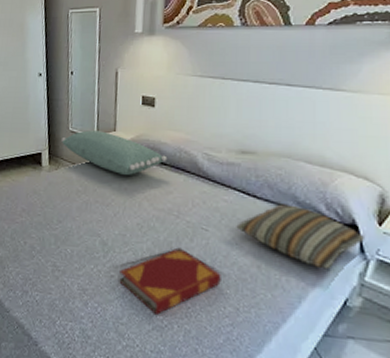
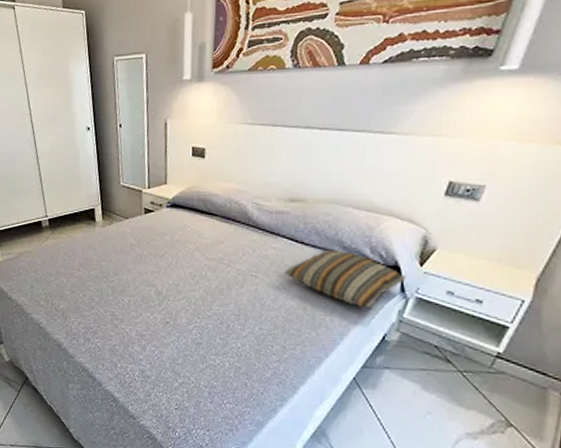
pillow: present [61,130,168,176] -> none [113,184,218,228]
hardback book: present [119,247,221,315] -> none [174,294,269,355]

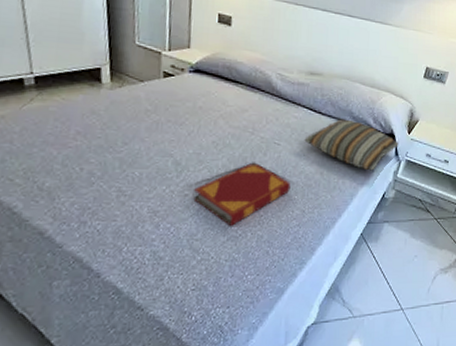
hardback book: none [174,294,269,355] -> present [193,162,291,226]

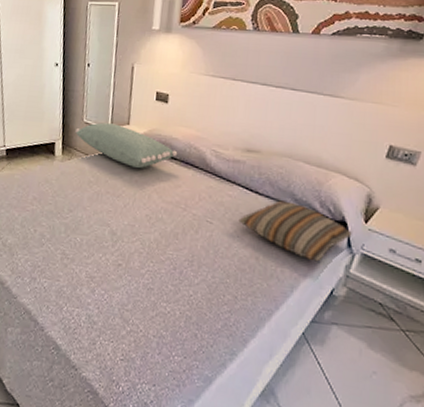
pillow: none [126,45,244,95] -> present [75,122,178,169]
hardback book: present [193,162,291,226] -> none [126,239,222,302]

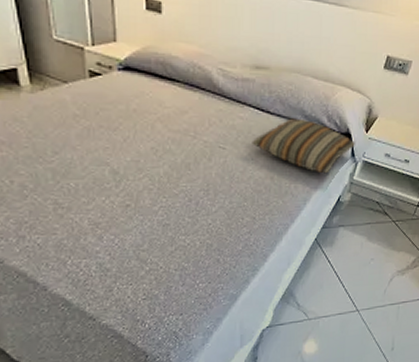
pillow: present [75,122,178,169] -> none [44,39,180,96]

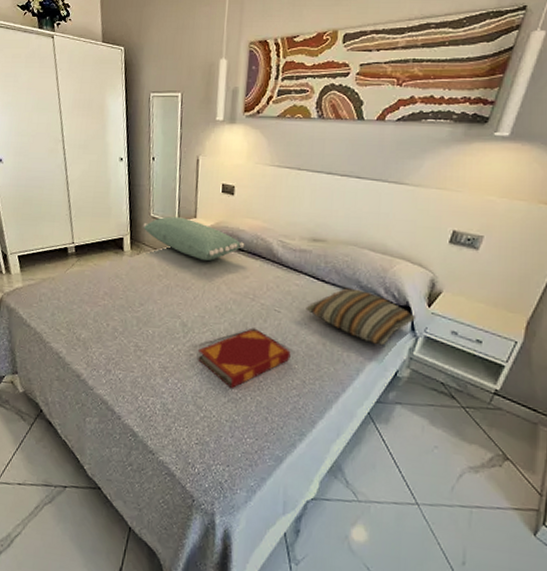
pillow: none [44,39,180,96] -> present [143,216,245,261]
hardback book: none [136,168,239,235] -> present [198,328,291,388]

